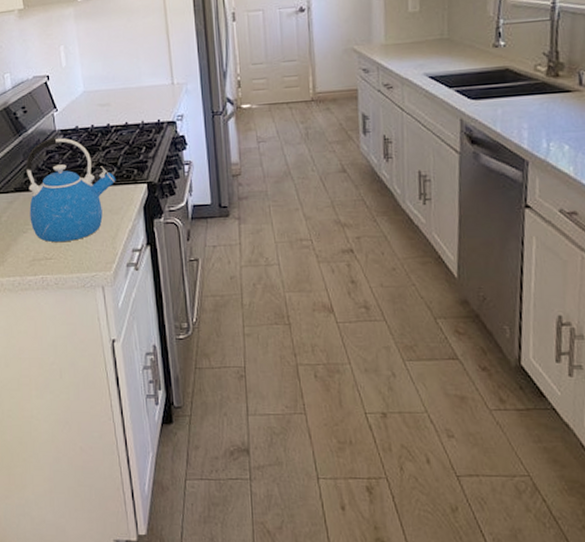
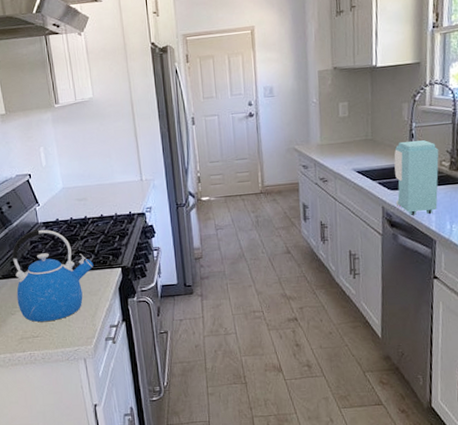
dispenser: none [475,40,534,130] -> present [394,140,439,215]

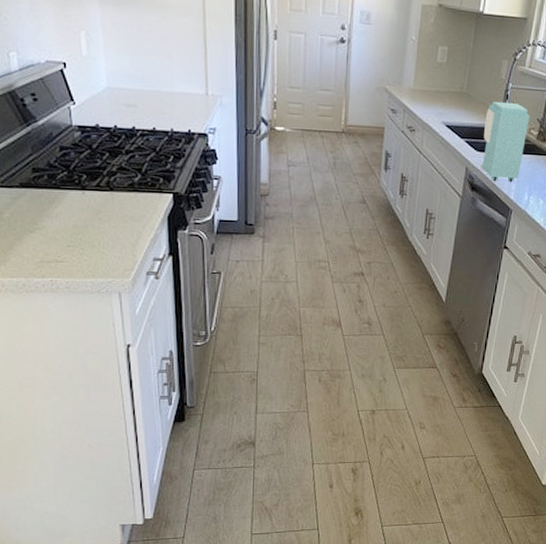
kettle: present [12,228,94,322] -> none [35,132,139,246]

